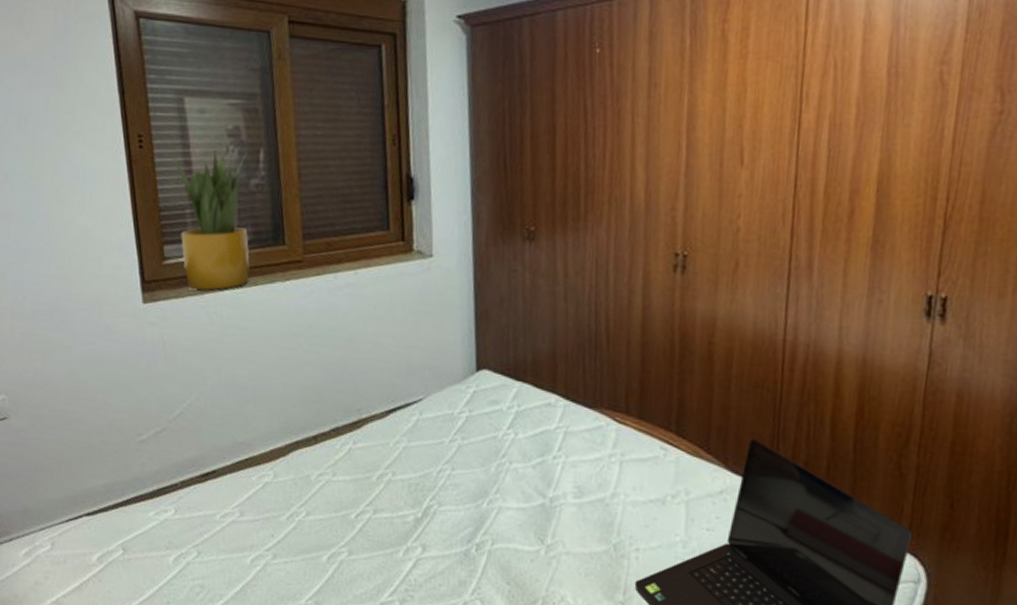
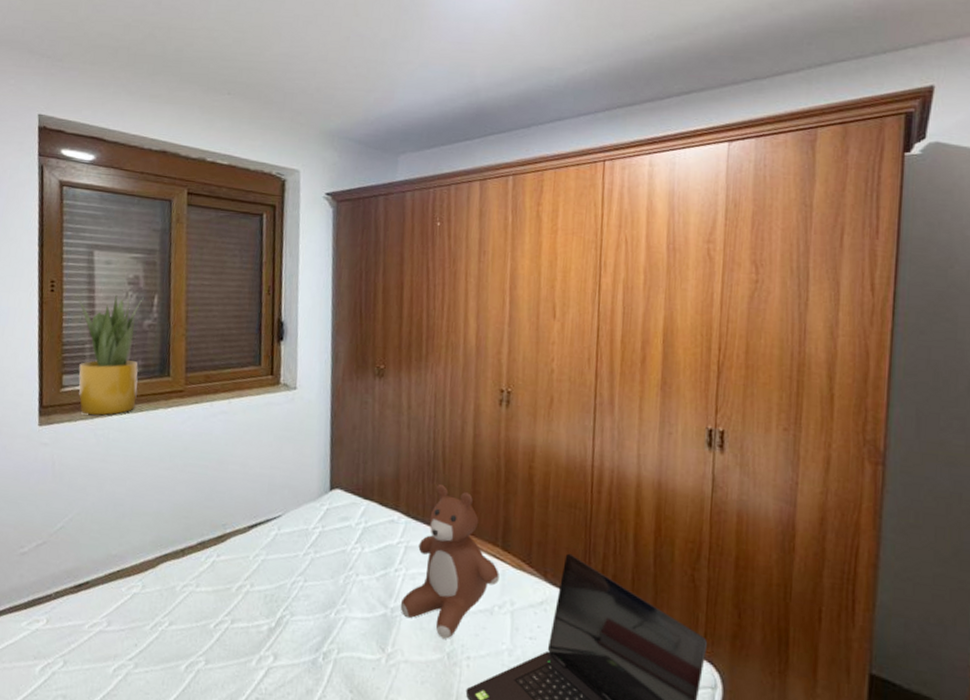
teddy bear: none [560,362,673,530] -> present [400,483,500,639]

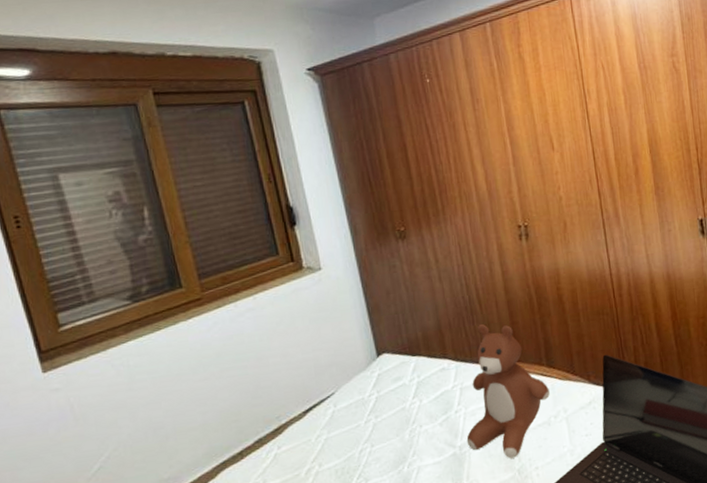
planter: present [77,292,144,416] -> none [51,210,151,348]

